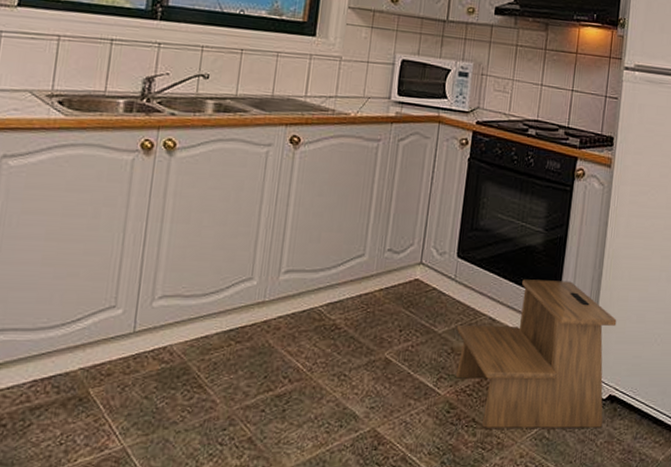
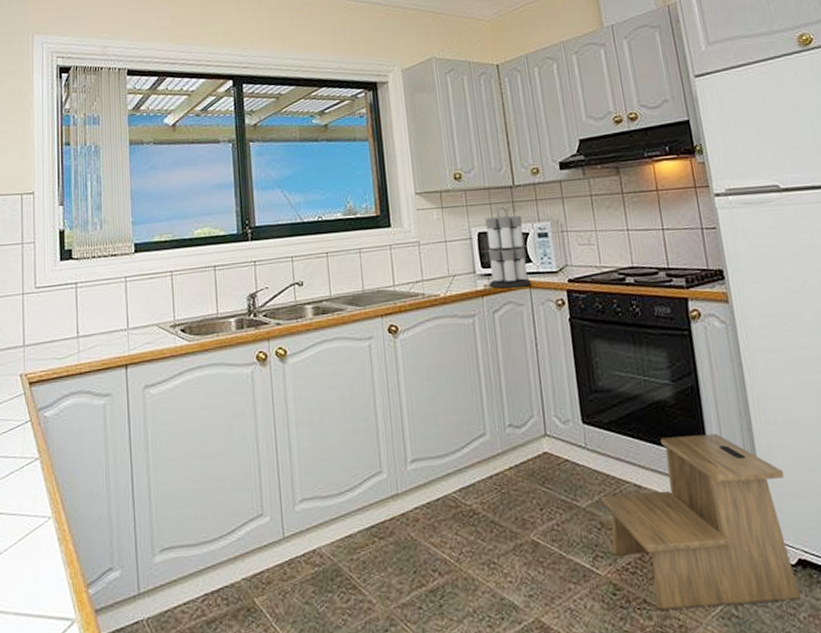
spice rack: none [400,38,448,121] -> present [485,206,532,289]

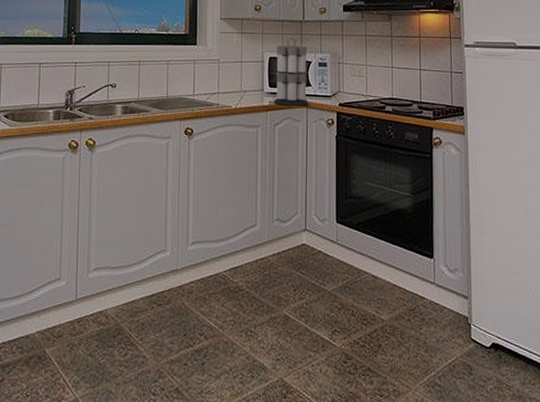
step stool: present [601,433,801,610] -> none [344,239,491,376]

